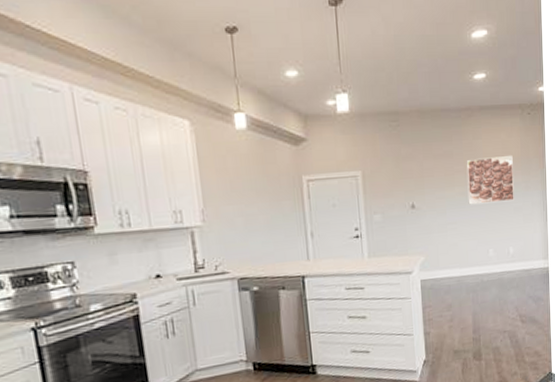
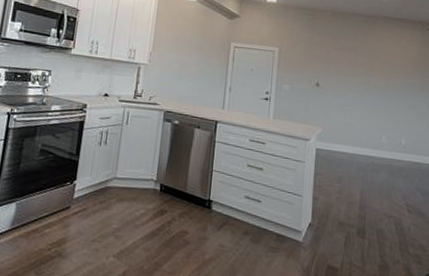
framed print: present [466,156,514,205] -> none [367,57,411,99]

